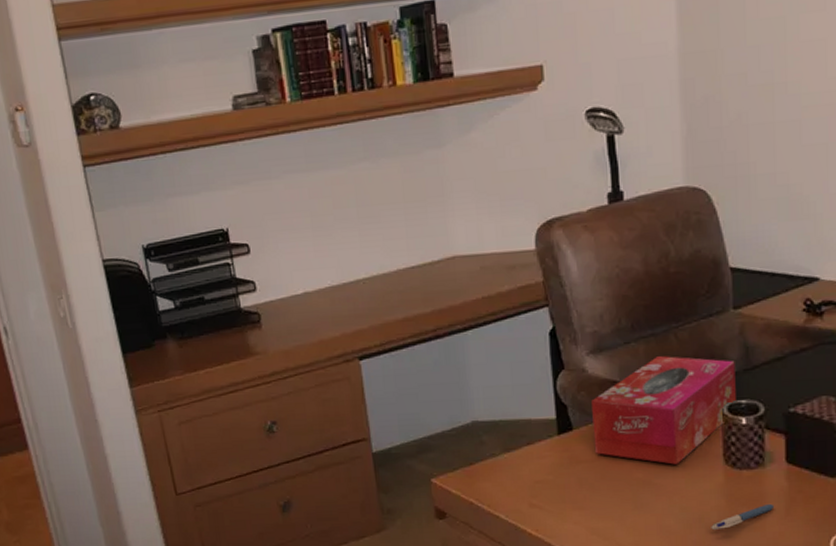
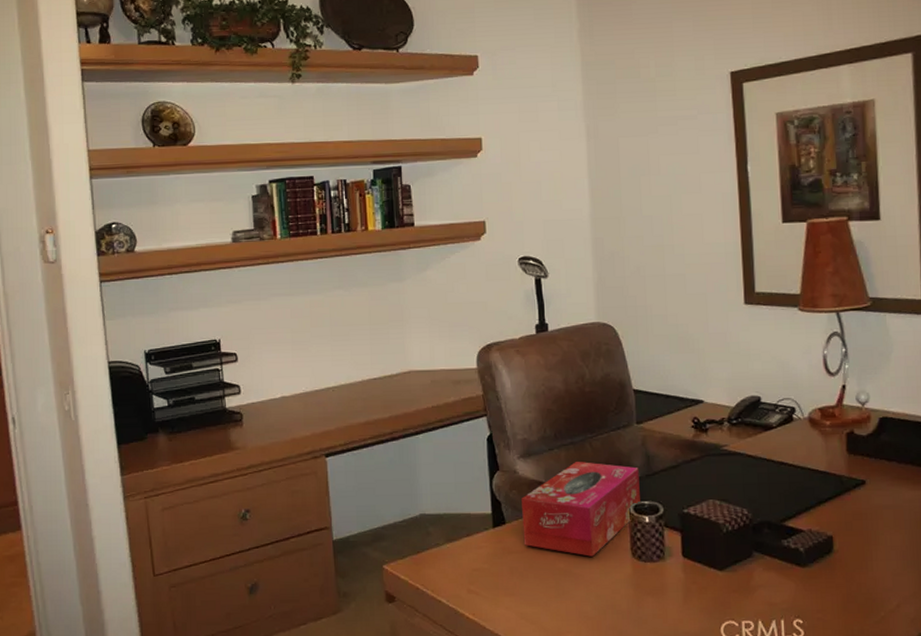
pen: present [711,503,775,531] -> none [622,593,674,617]

